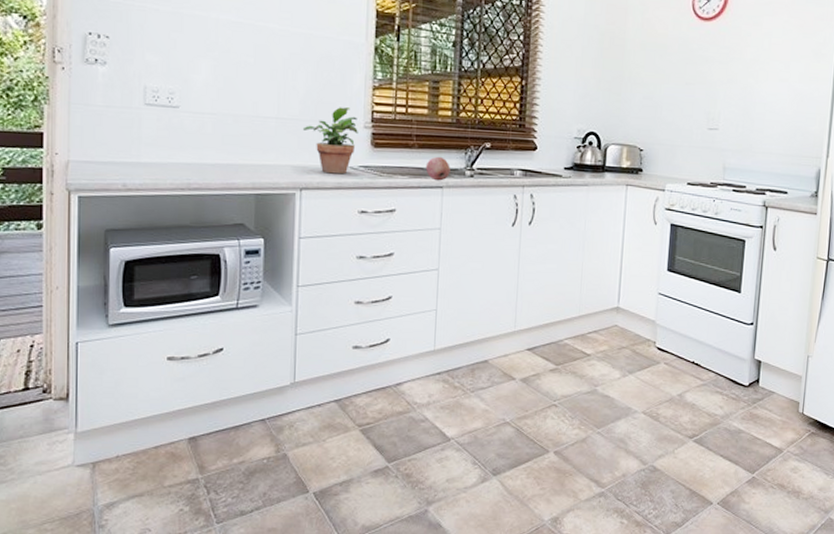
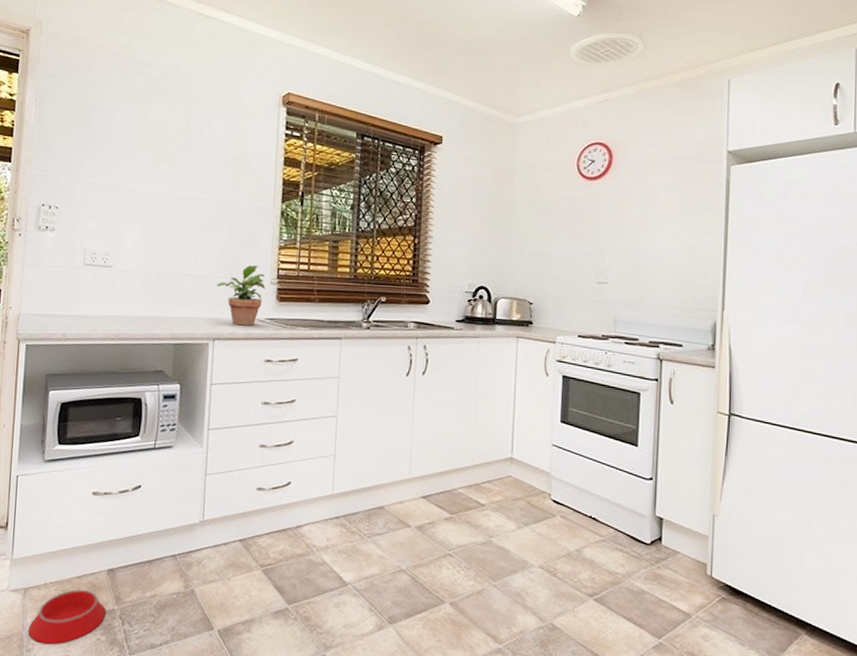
pet bowl: none [100,461,188,518] -> present [28,589,106,644]
fruit: present [425,156,450,181] -> none [325,309,348,333]

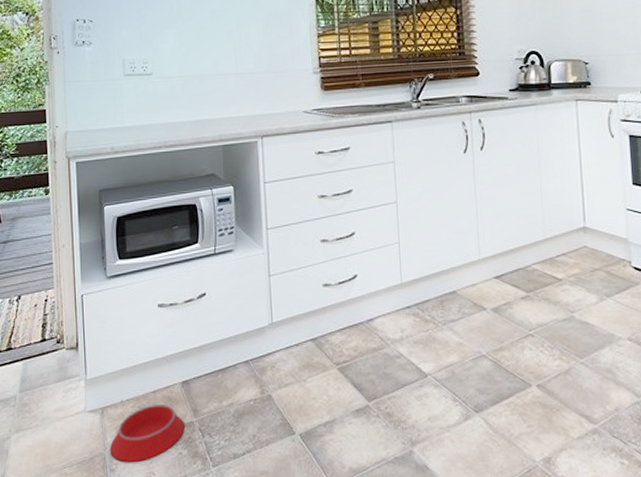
potted plant: present [216,265,265,326] -> none [258,56,308,120]

